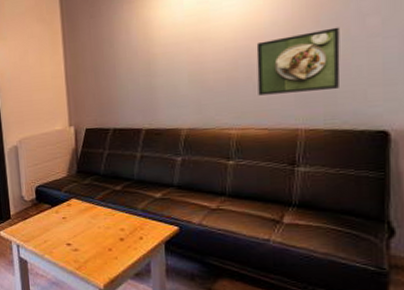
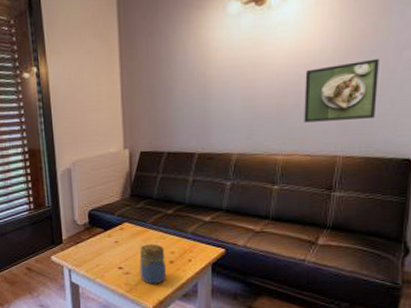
jar: none [88,220,116,262] -> present [139,243,166,284]

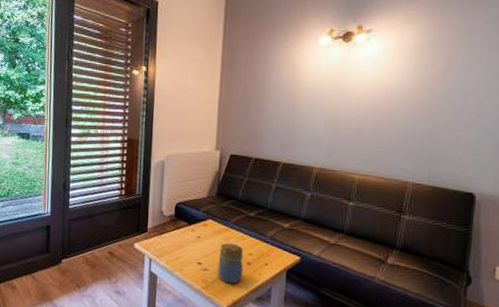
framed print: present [304,58,379,123] -> none [379,100,447,152]

